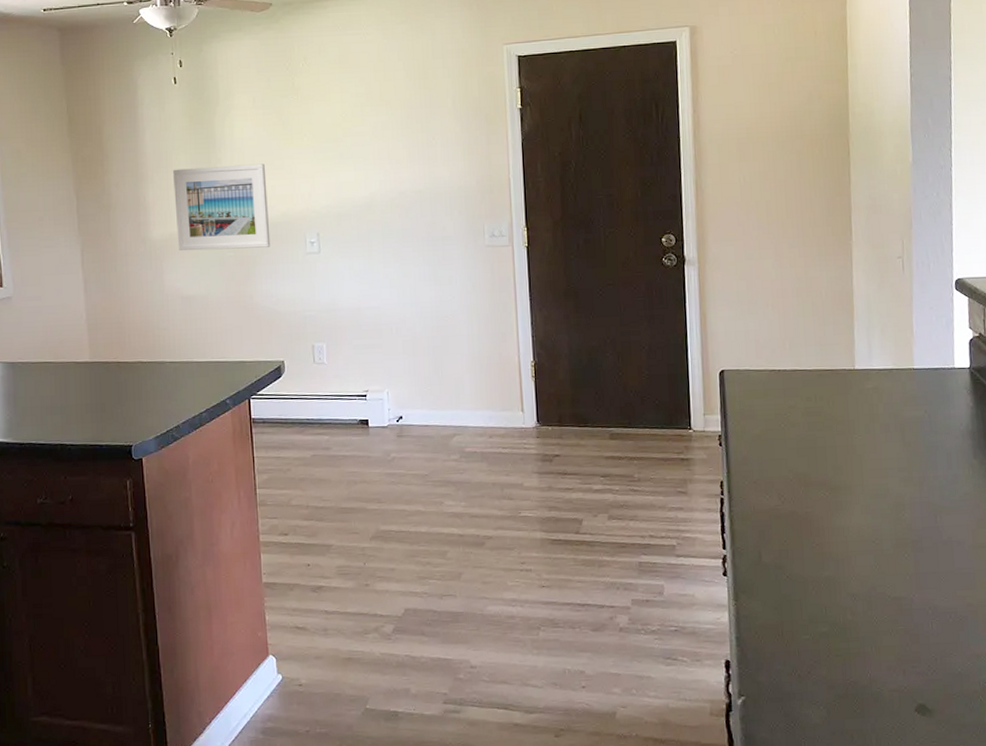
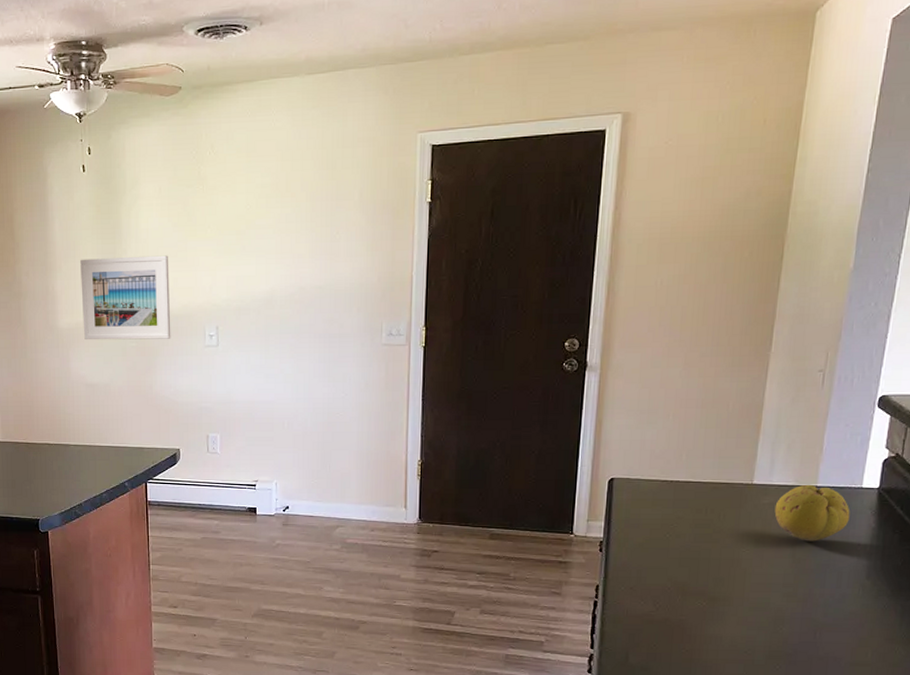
fruit: none [878,367,949,424] -> present [774,484,850,542]

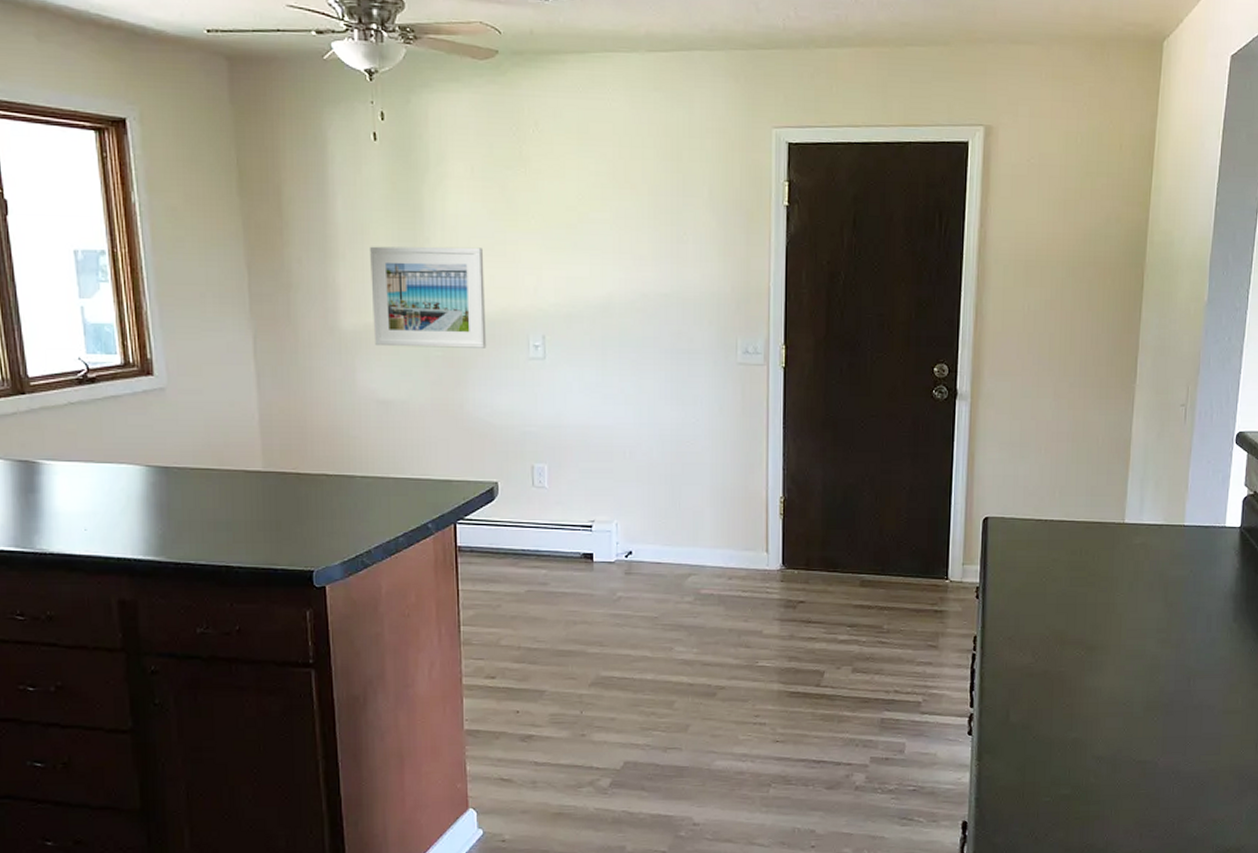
fruit: present [774,484,850,542] -> none [1146,523,1216,584]

